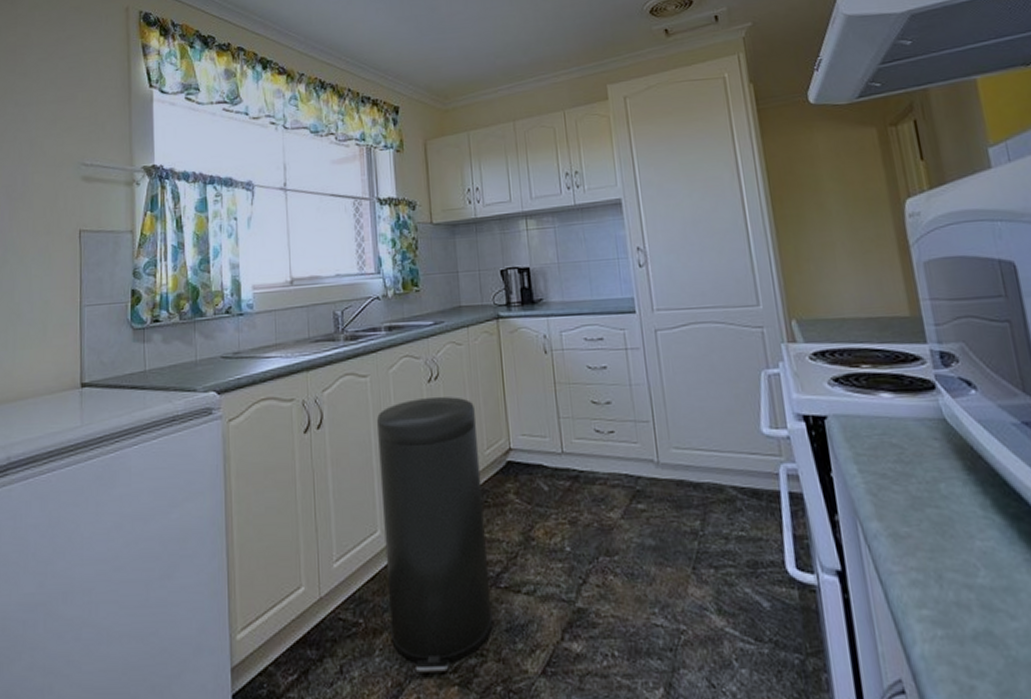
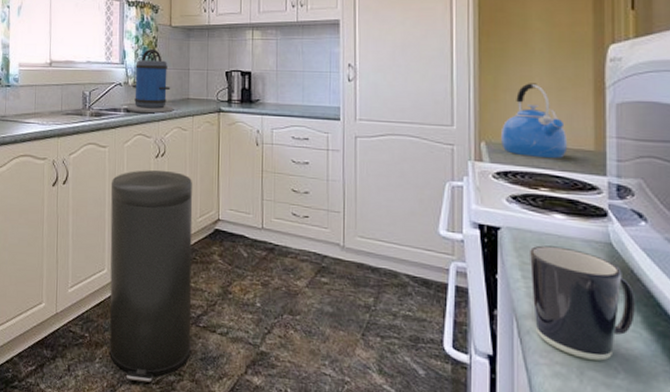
canister: none [388,251,445,331] -> present [127,48,174,114]
kettle: none [810,248,883,331] -> present [500,83,568,159]
mug: none [860,430,984,559] -> present [528,245,636,361]

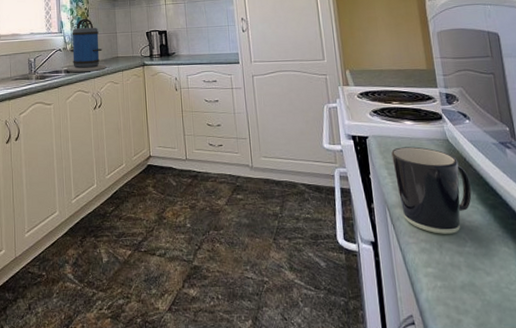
pedal bin: present [109,170,193,383] -> none [57,119,136,309]
kettle: present [500,83,568,159] -> none [359,21,408,79]

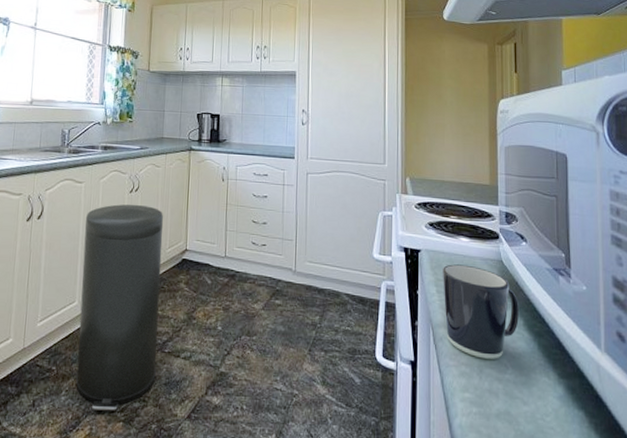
pedal bin: none [57,119,136,309] -> present [76,204,164,411]
canister: present [67,18,107,73] -> none [104,91,149,152]

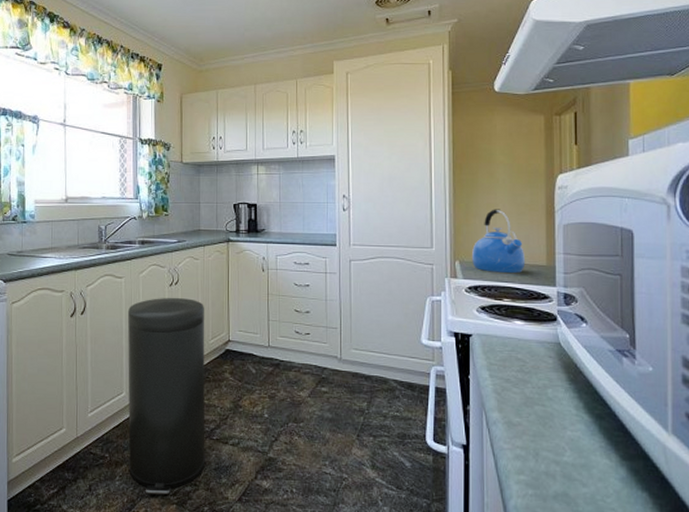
kettle: none [421,129,471,192] -> present [471,209,526,274]
mug: present [442,264,520,359] -> none [495,348,579,442]

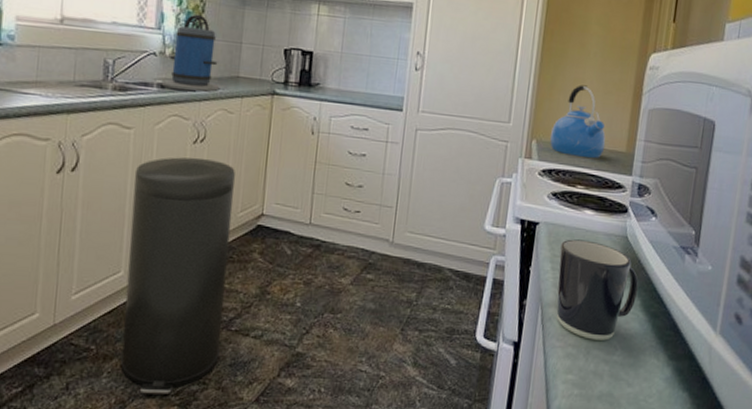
canister: none [141,184,186,245] -> present [161,13,220,93]
mug: none [495,348,579,442] -> present [556,239,639,341]

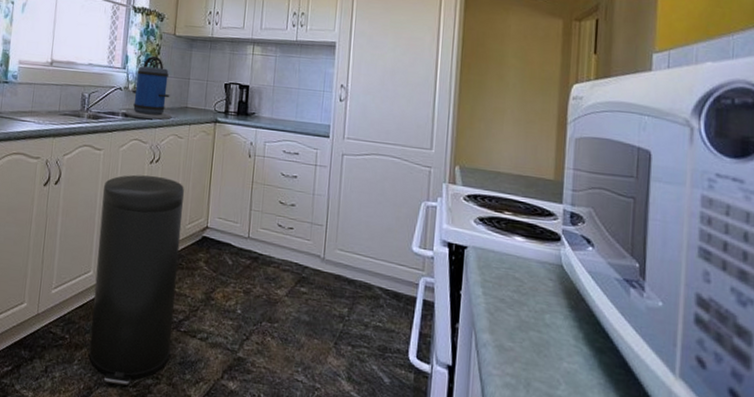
kettle: present [549,85,606,159] -> none [472,114,532,186]
mug: present [556,239,639,341] -> none [490,264,580,373]

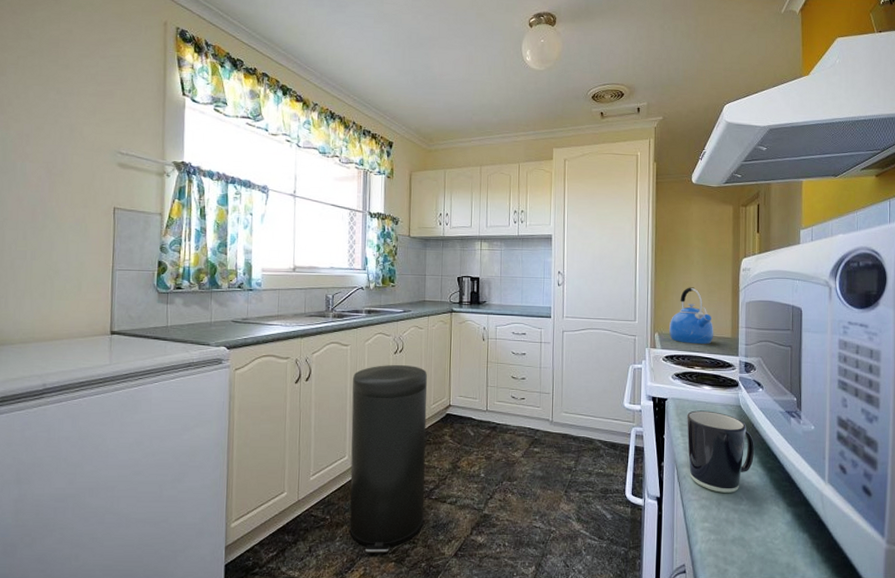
canister: present [125,55,172,121] -> none [368,256,412,315]
kettle: none [472,114,532,186] -> present [668,287,714,345]
mug: none [490,264,580,373] -> present [686,410,755,493]

